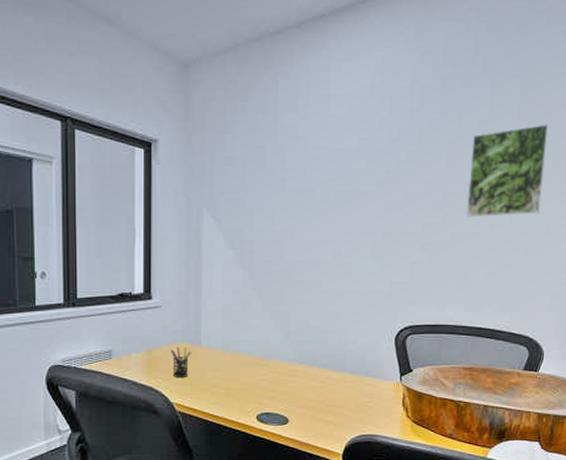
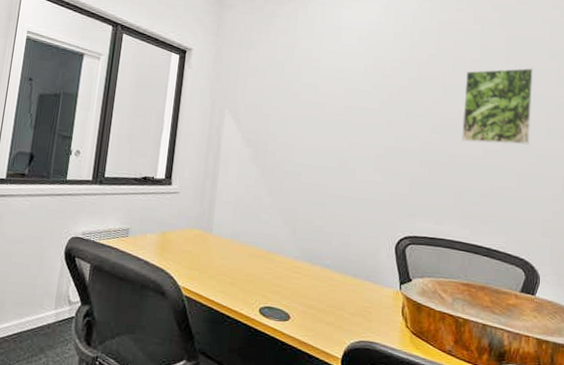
pen holder: present [170,347,191,377] -> none [183,232,203,263]

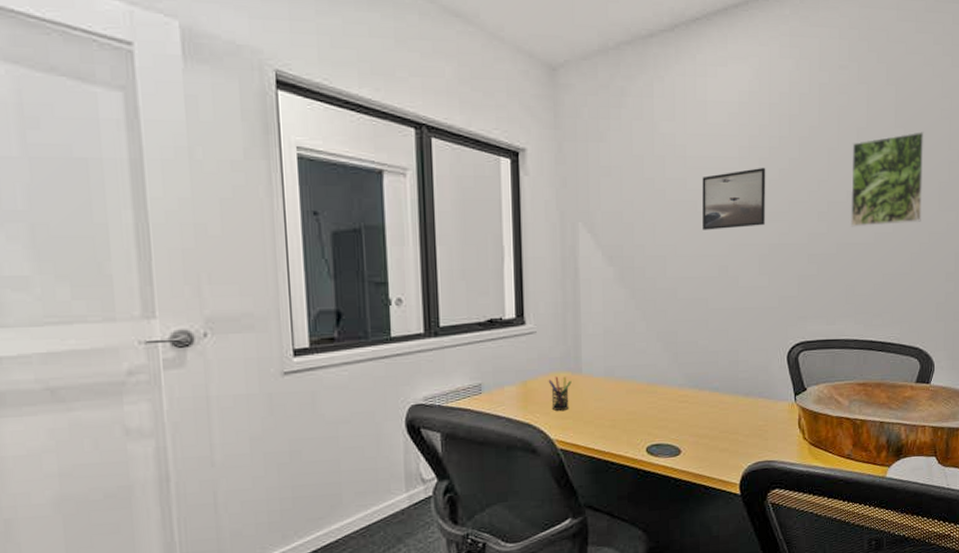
pen holder: none [183,232,203,263] -> present [548,376,572,411]
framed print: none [328,82,388,131] -> present [702,167,766,230]

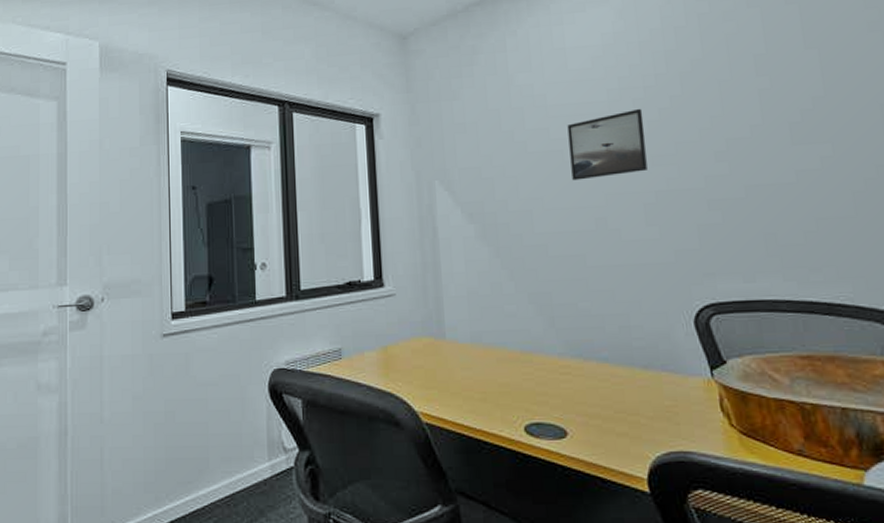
pen holder: present [548,376,572,411] -> none [409,341,435,379]
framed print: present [850,131,924,227] -> none [749,49,862,166]

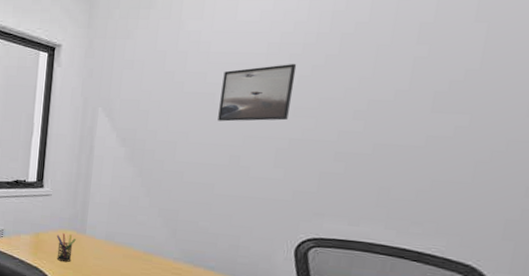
pen holder: none [409,341,435,379] -> present [56,233,76,262]

